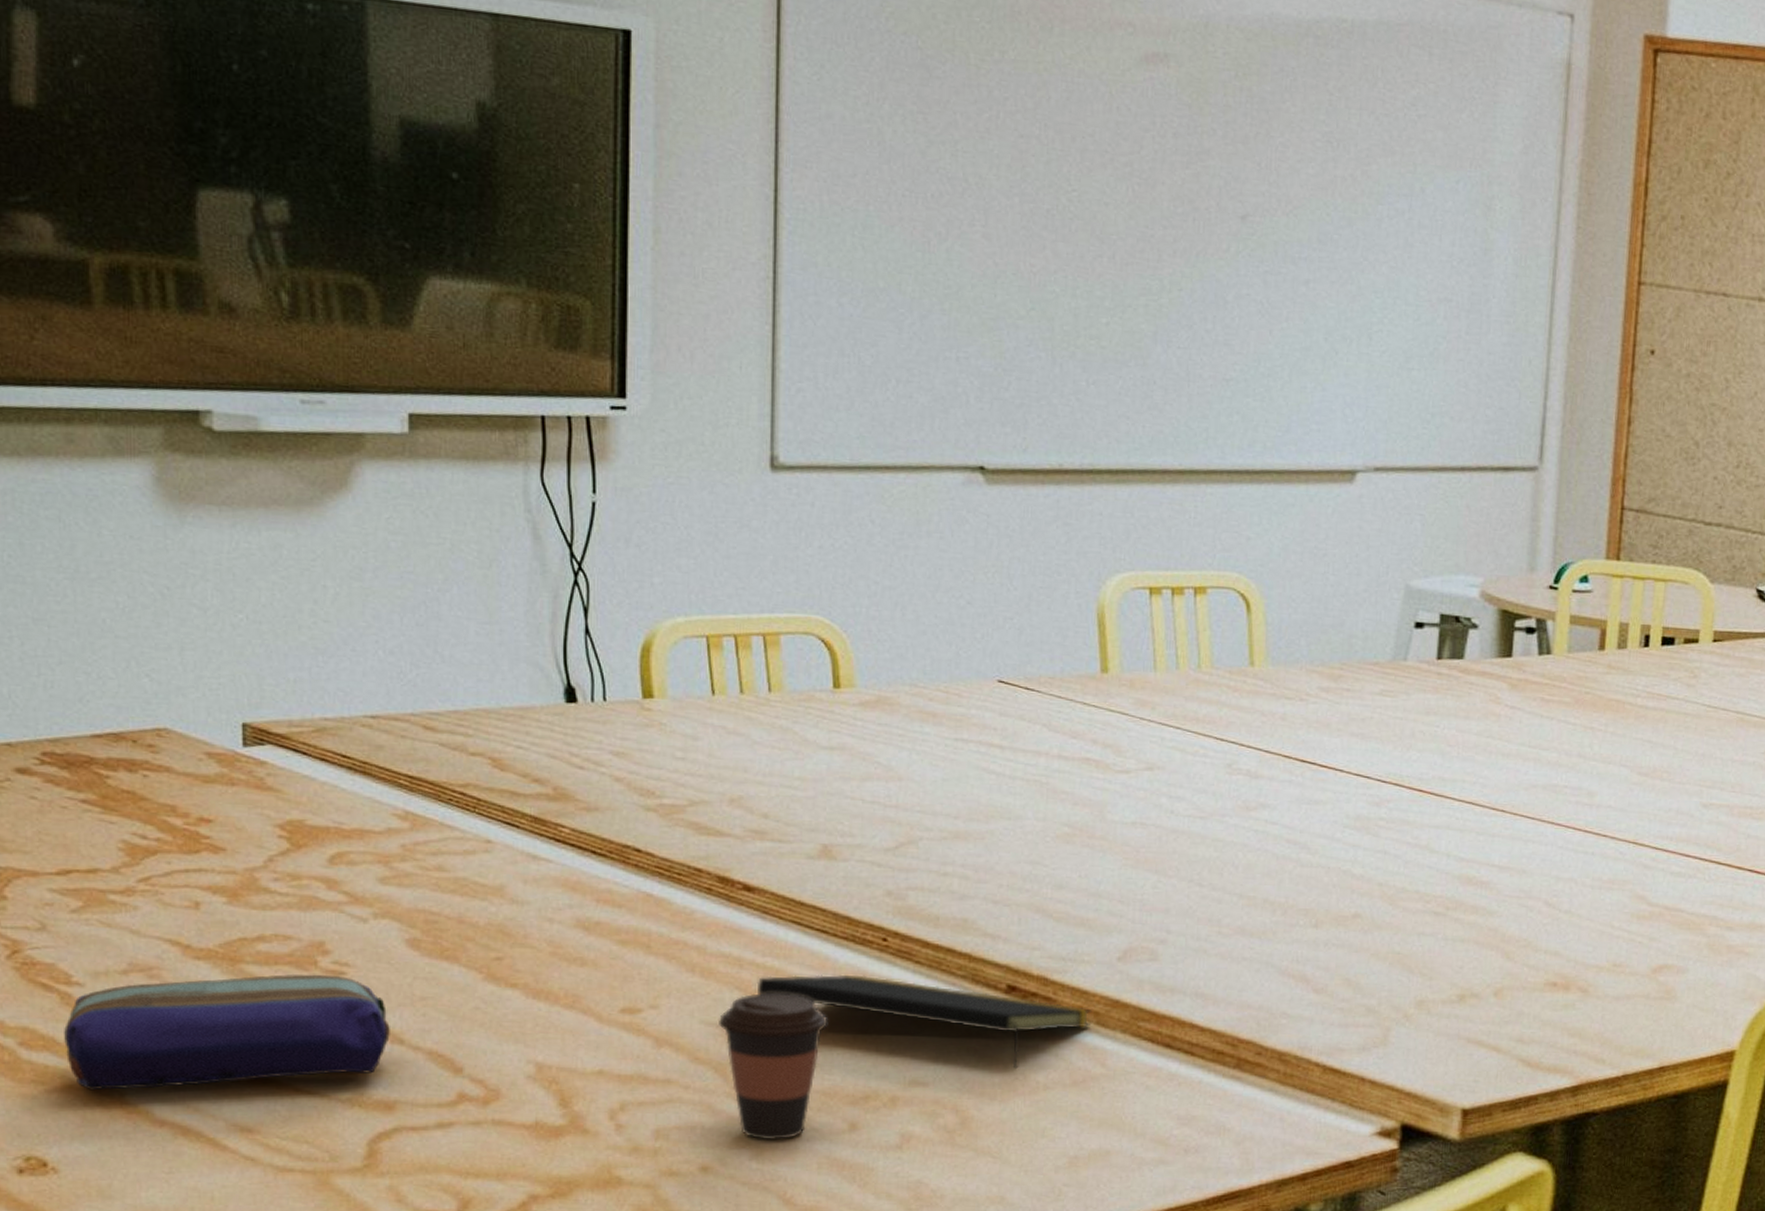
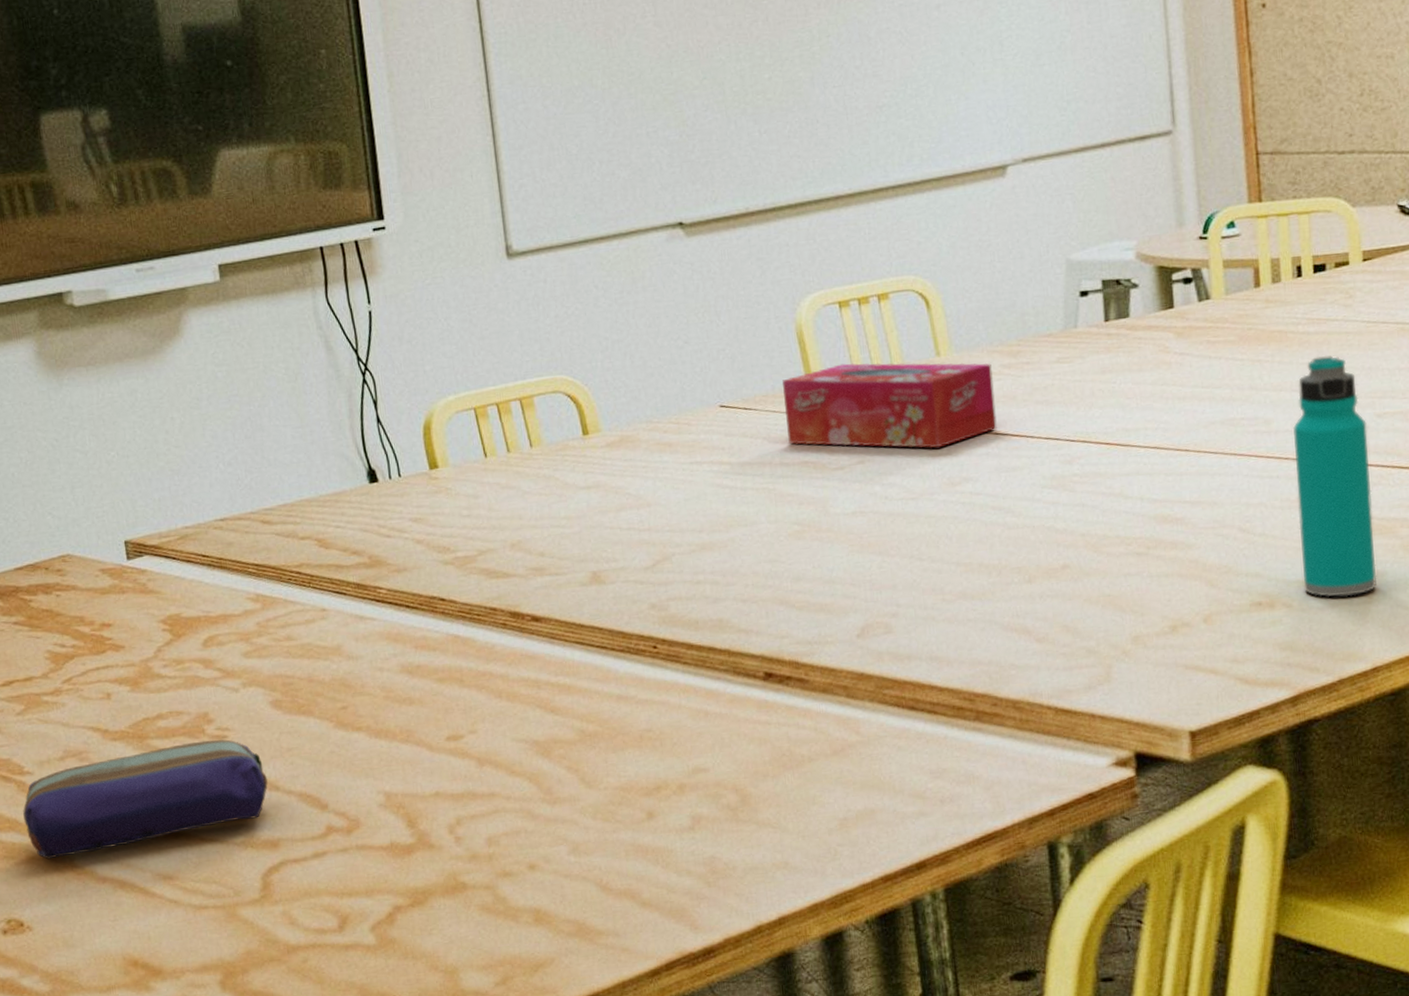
coffee cup: present [717,993,829,1141] -> none [526,705,618,836]
notepad: present [756,974,1092,1069] -> none [553,680,842,746]
tissue box: none [1071,656,1309,767] -> present [782,362,997,449]
water bottle: none [1602,734,1691,990] -> present [1293,355,1377,598]

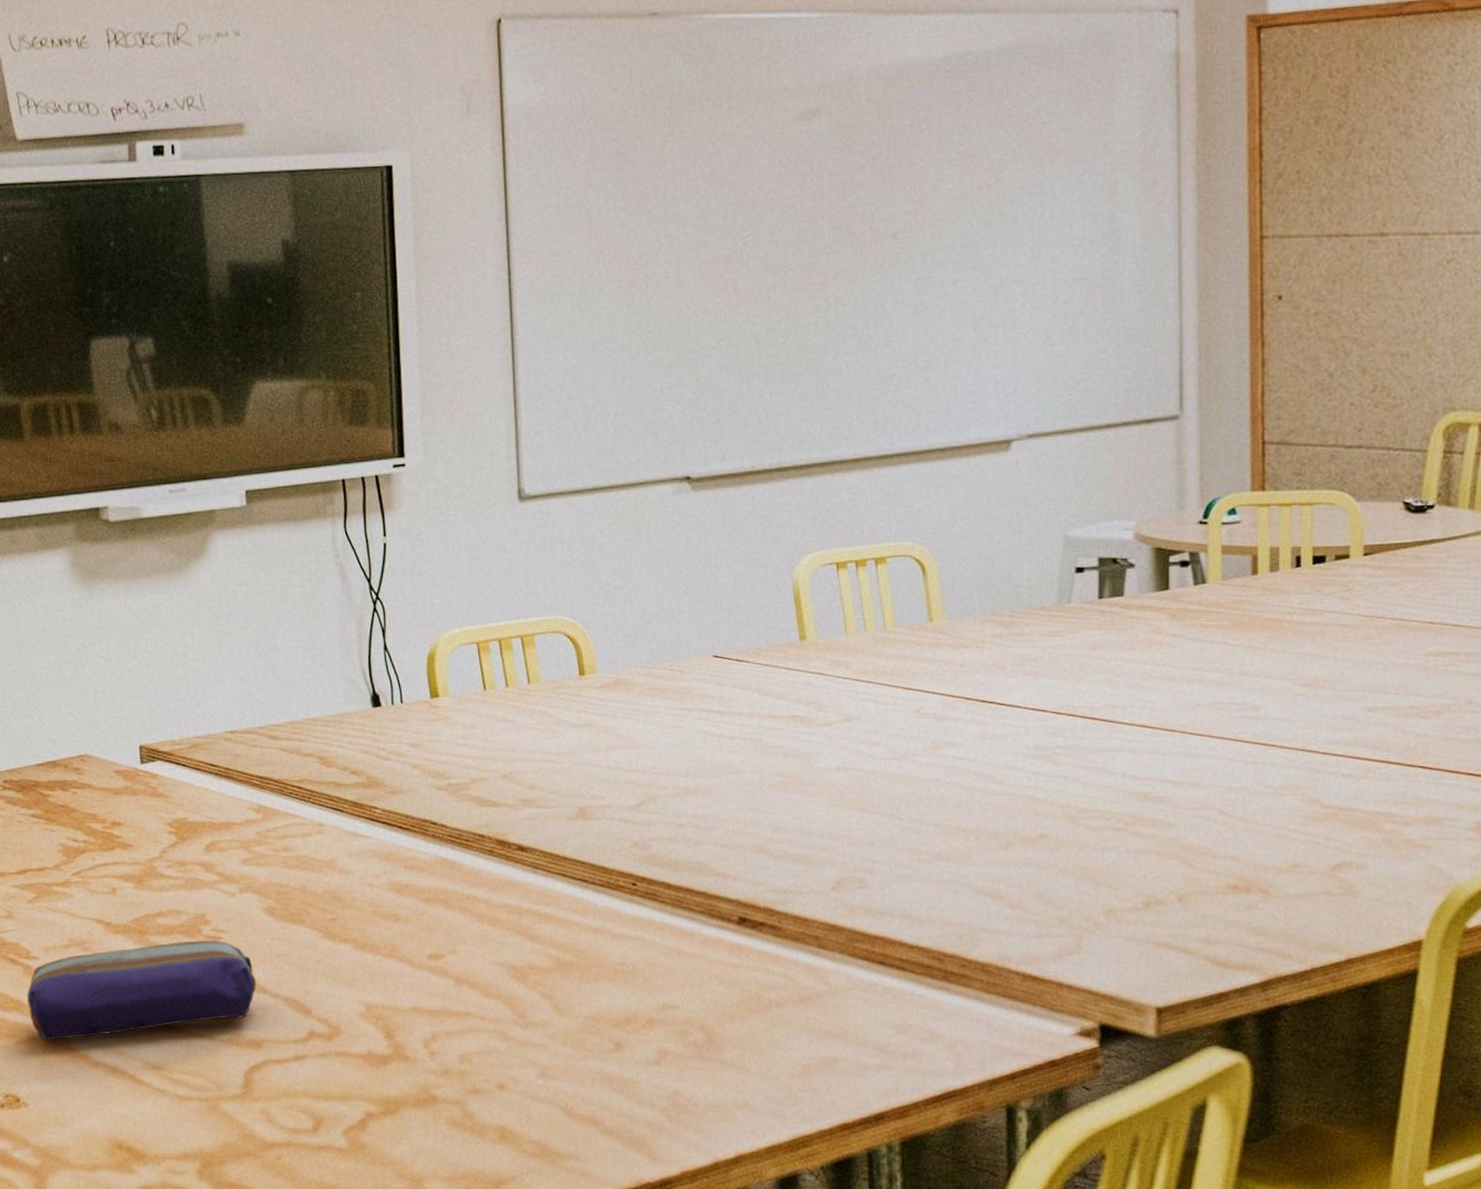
tissue box: present [782,362,997,449] -> none [776,623,984,712]
water bottle: present [1293,355,1377,598] -> none [1281,647,1358,887]

